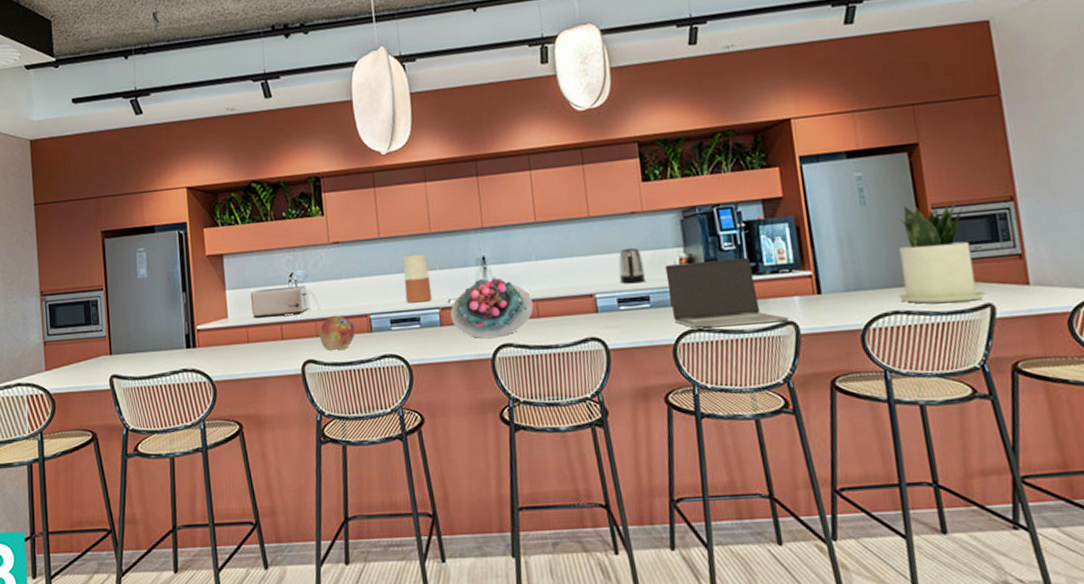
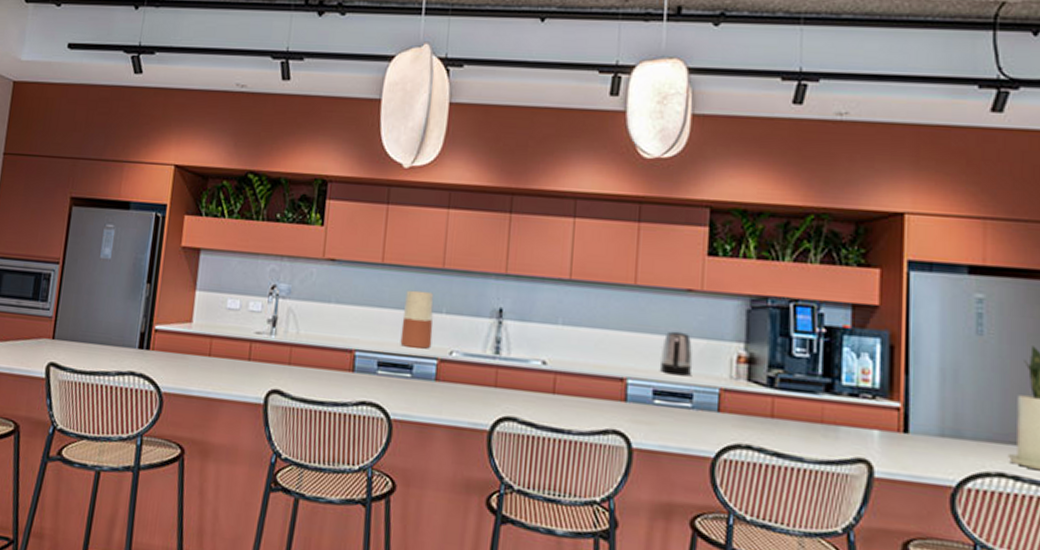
toaster: present [250,285,308,318] -> none [220,297,288,335]
fruit: present [319,315,356,350] -> none [292,343,336,385]
flower arrangement: present [450,277,534,339] -> none [449,333,550,408]
laptop: present [665,258,789,329] -> none [717,361,862,459]

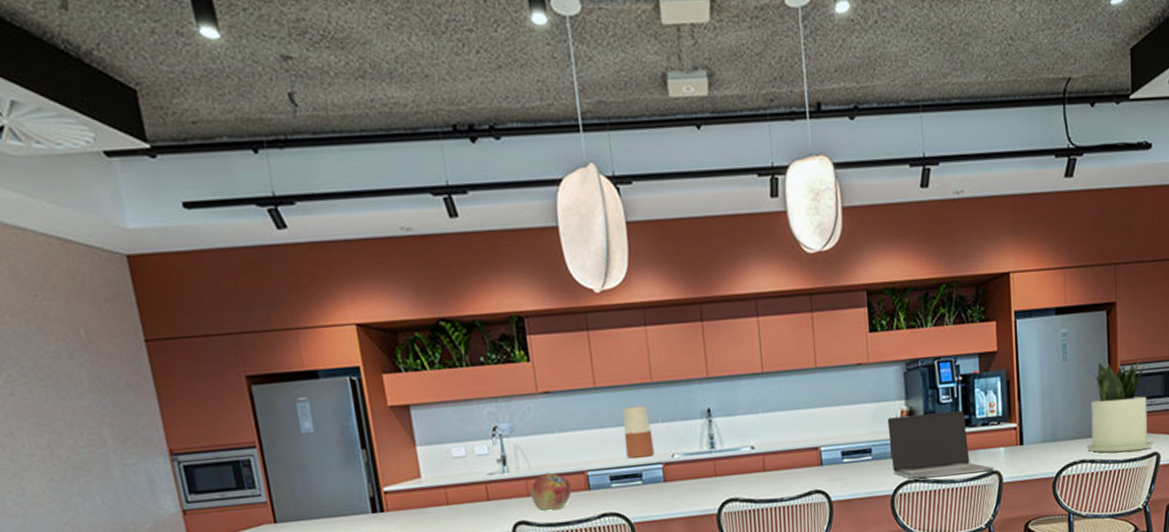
fruit: none [292,343,336,385] -> present [531,472,572,510]
kettle: present [660,331,693,376] -> none [844,400,869,436]
laptop: none [717,361,862,459] -> present [887,411,994,480]

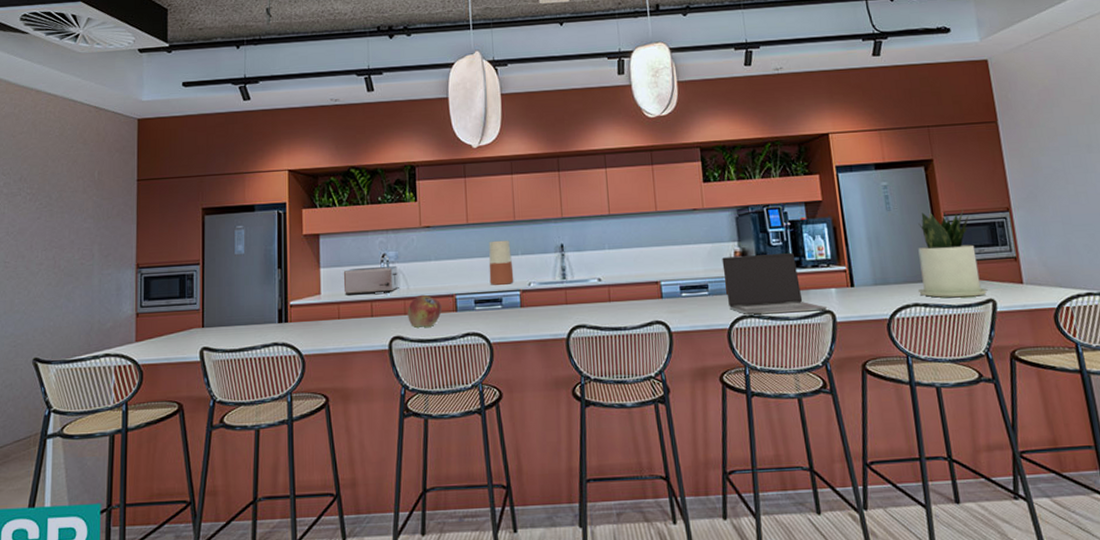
toaster: none [446,440,517,478] -> present [343,265,398,295]

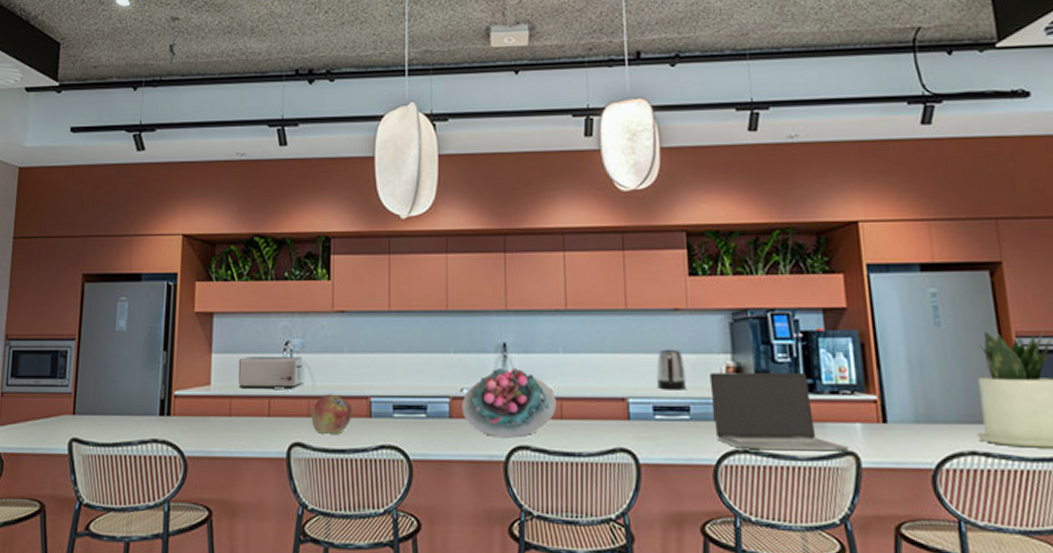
vase: present [489,240,514,285] -> none [413,333,443,388]
flower arrangement: none [530,263,605,320] -> present [461,367,556,438]
kettle: none [681,240,705,273] -> present [657,349,687,390]

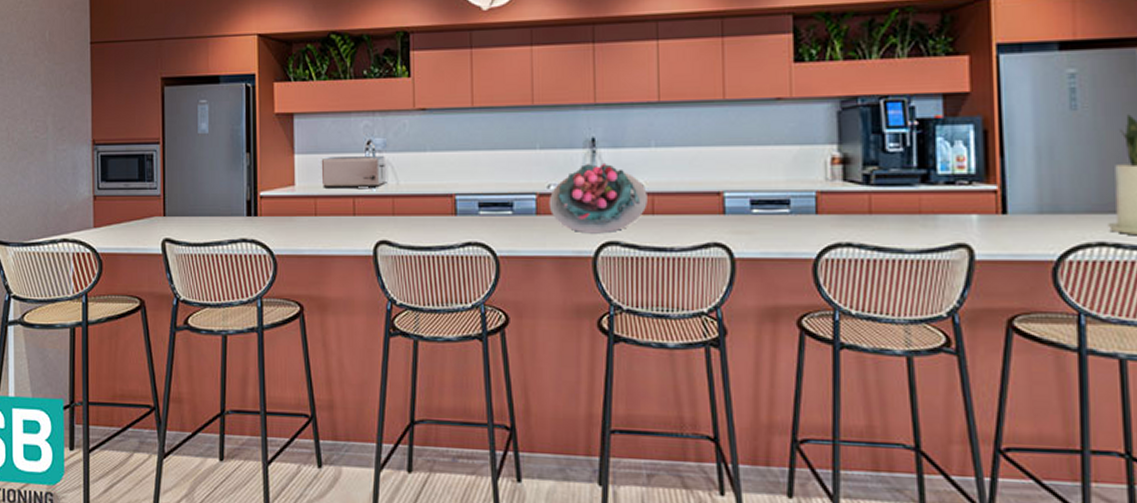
fruit: present [311,394,353,434] -> none [396,192,438,232]
kettle: present [657,349,687,390] -> none [756,140,788,183]
laptop: present [709,373,849,452] -> none [813,163,962,244]

